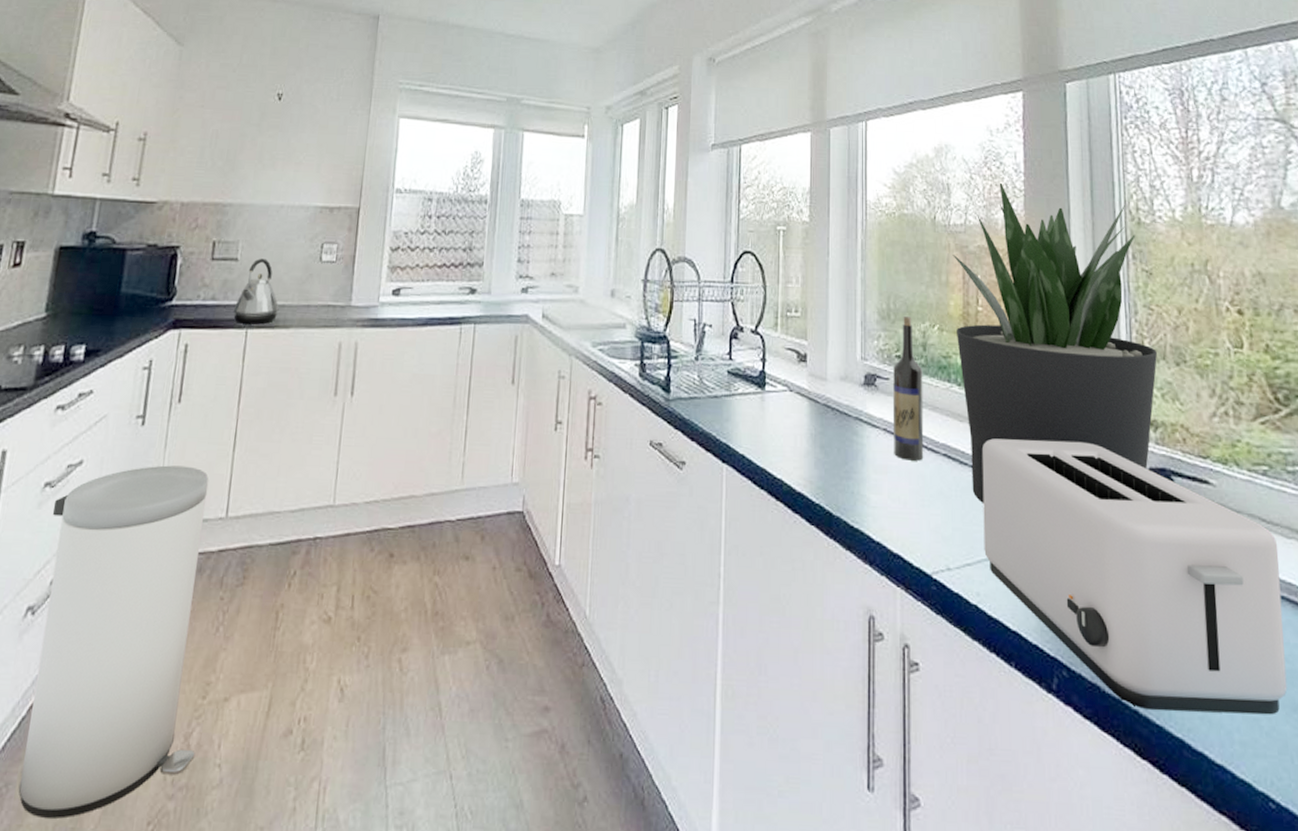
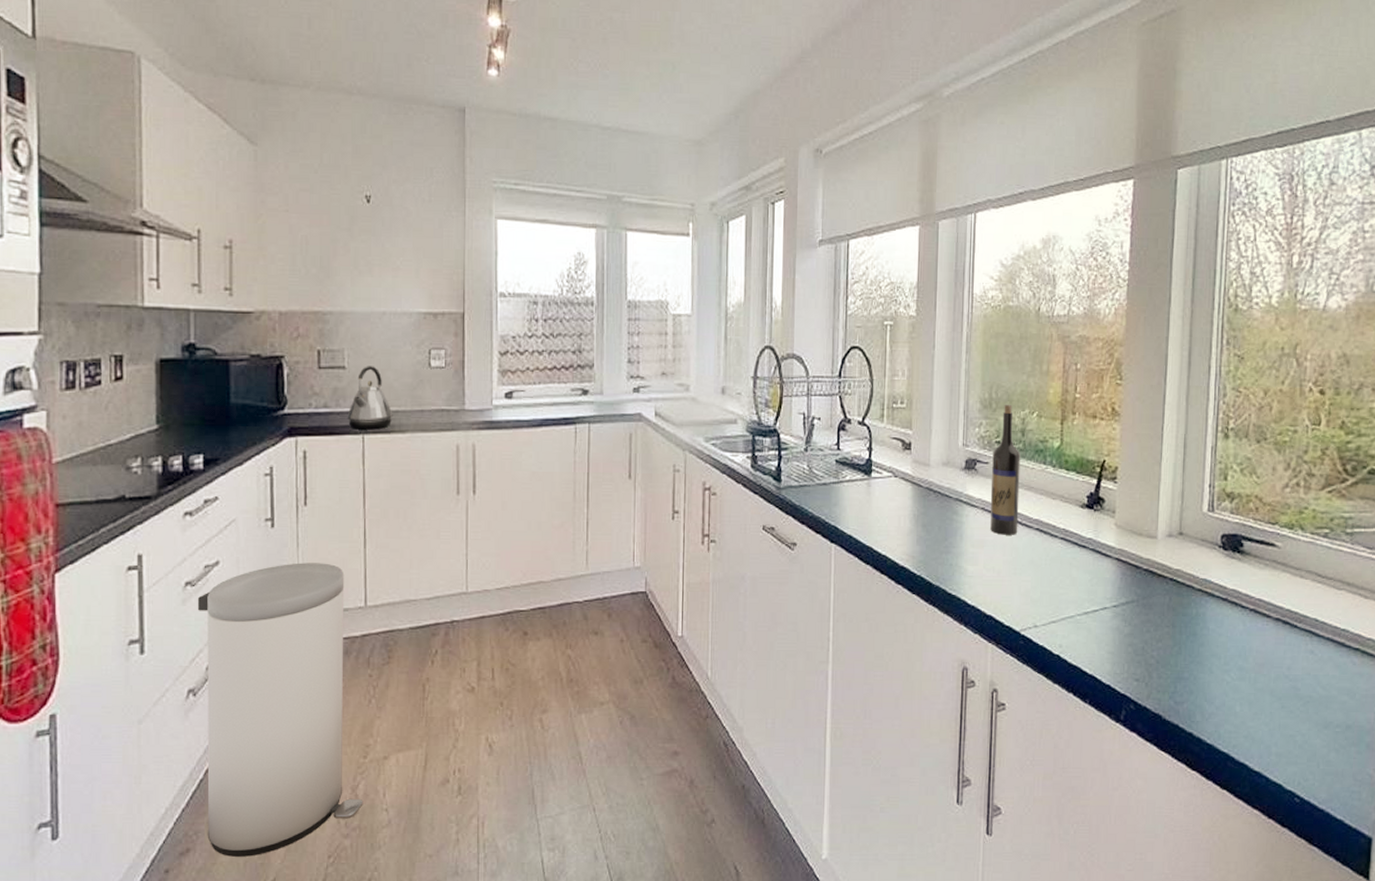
planter: present [952,183,1157,503] -> none [1054,274,1240,570]
toaster: present [981,438,1287,715] -> none [1068,513,1329,733]

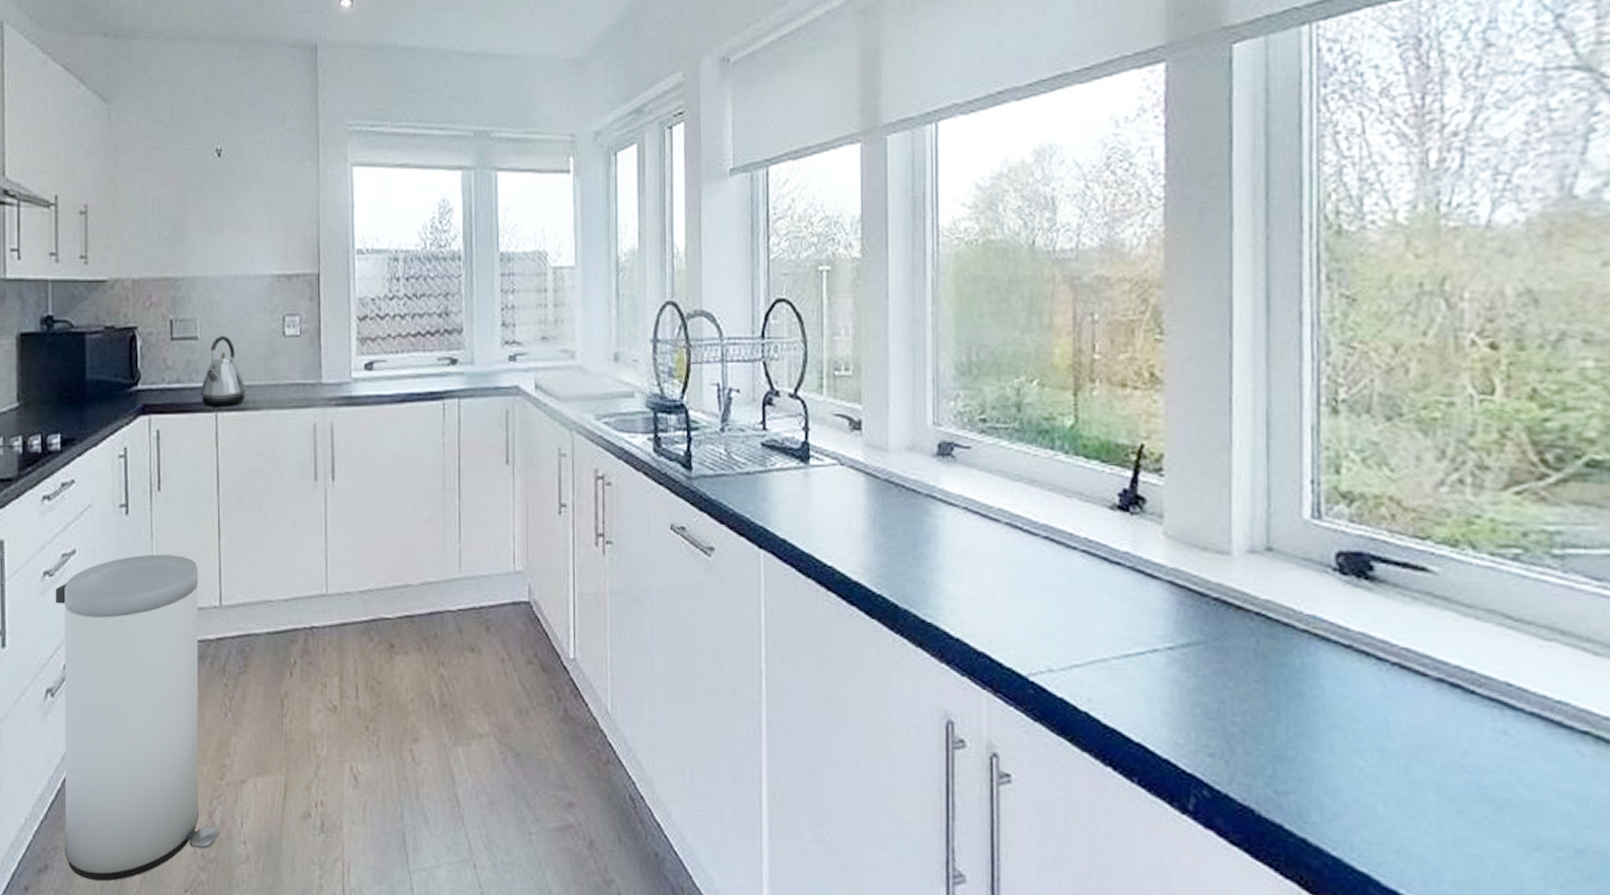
wine bottle: present [990,404,1021,535] -> none [975,369,1018,545]

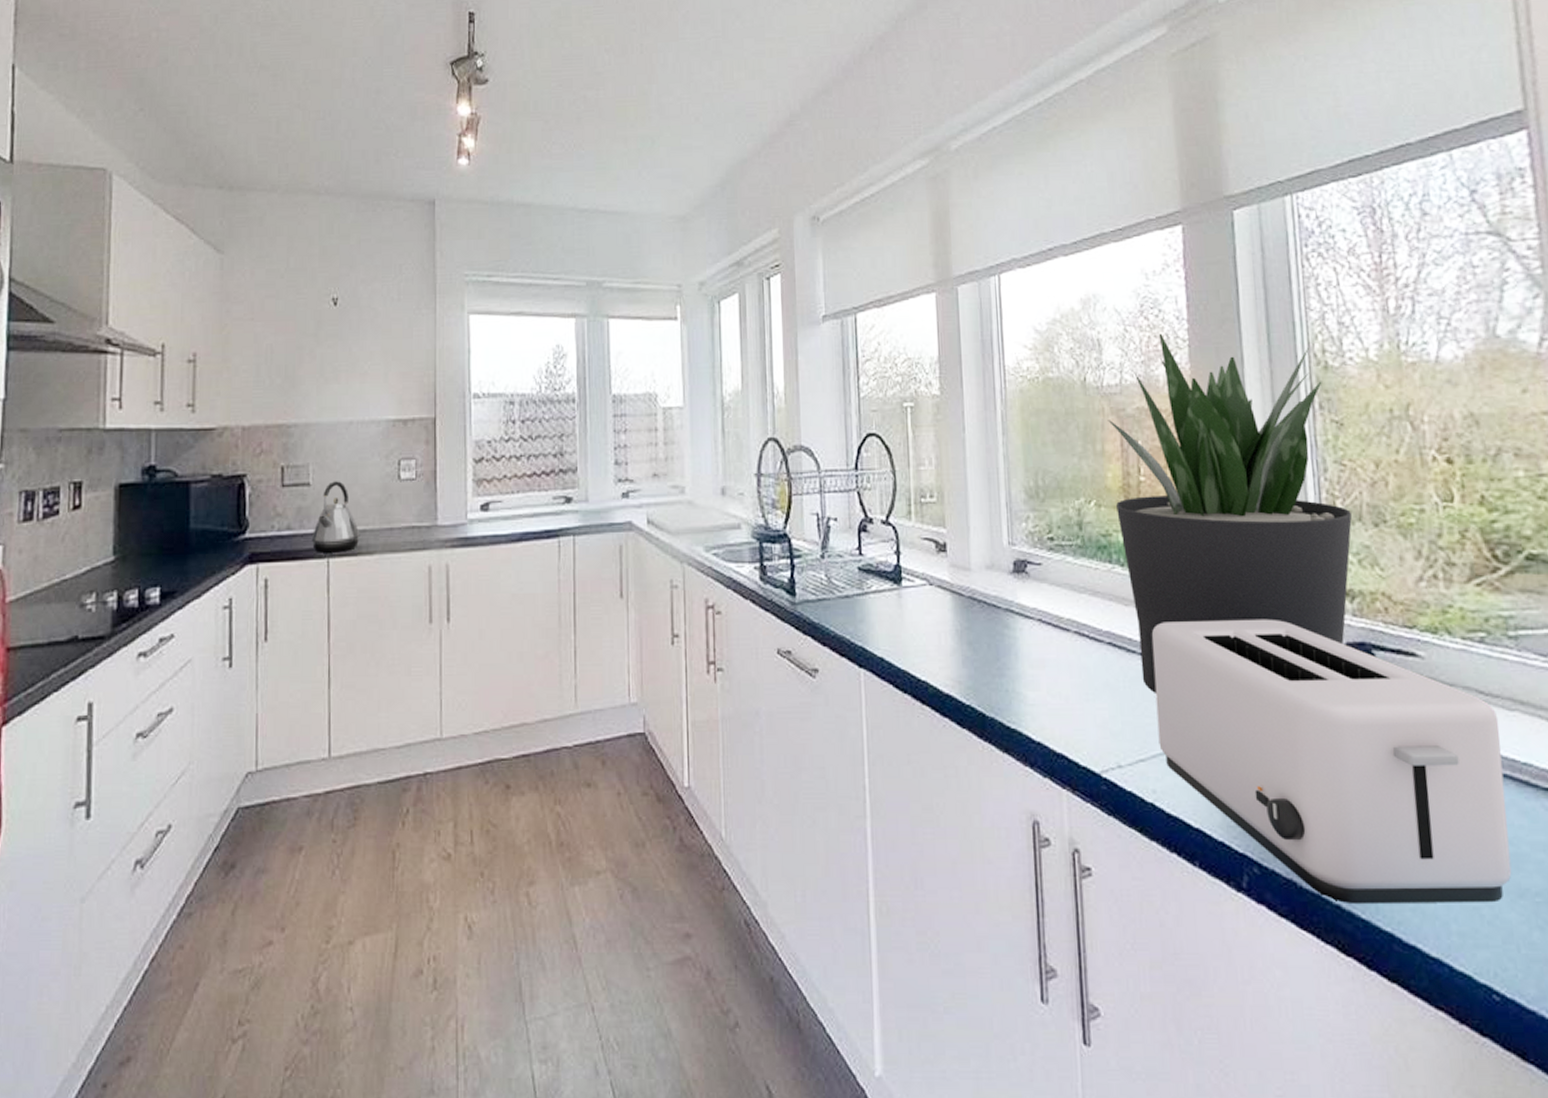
pedal bin: present [55,554,220,882] -> none [148,707,325,1068]
planter: none [1059,191,1357,595] -> present [1108,334,1352,693]
toaster: none [1096,517,1530,853] -> present [1151,618,1512,905]

